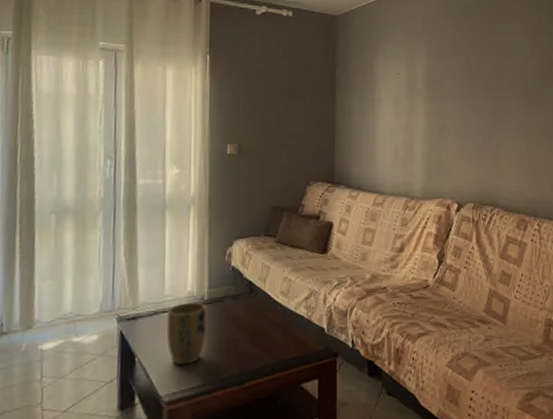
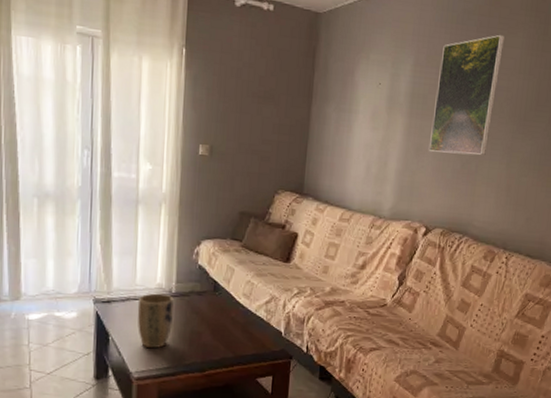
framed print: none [450,23,505,132] -> present [428,34,504,155]

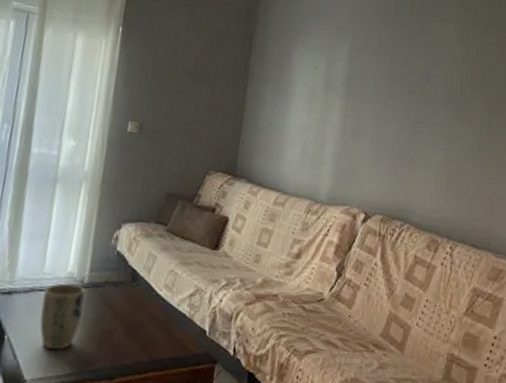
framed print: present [428,34,504,155] -> none [365,25,436,140]

